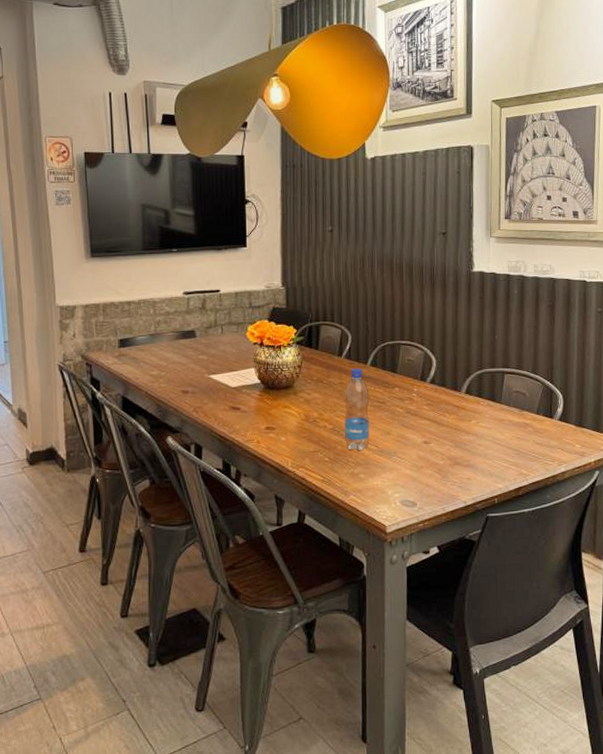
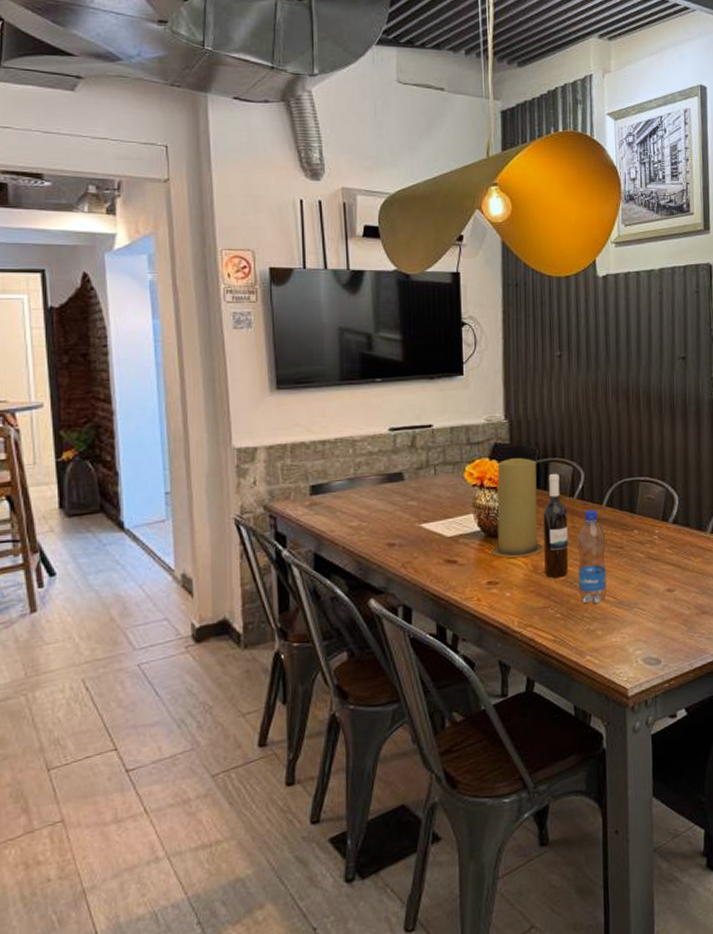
candle: none [269,321,315,408] -> present [491,458,544,558]
wine bottle: none [314,335,337,427] -> present [543,473,569,578]

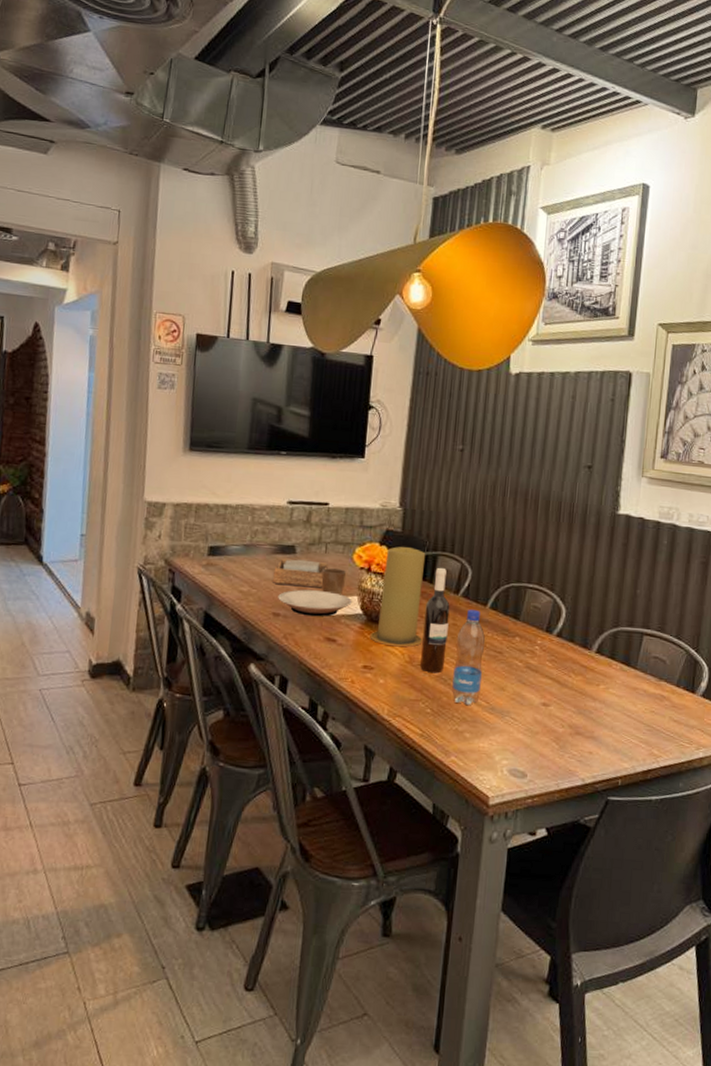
napkin holder: none [383,484,440,514] -> present [273,559,329,588]
plate: none [391,513,468,541] -> present [278,589,352,617]
cup: none [434,489,460,516] -> present [321,568,347,595]

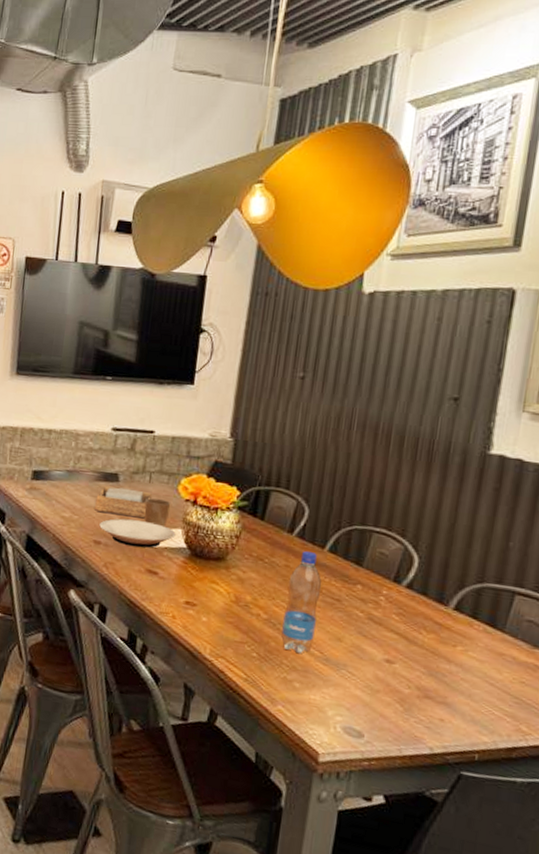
candle: present [370,547,426,647] -> none [193,479,258,586]
wine bottle: present [419,567,450,673] -> none [246,503,283,616]

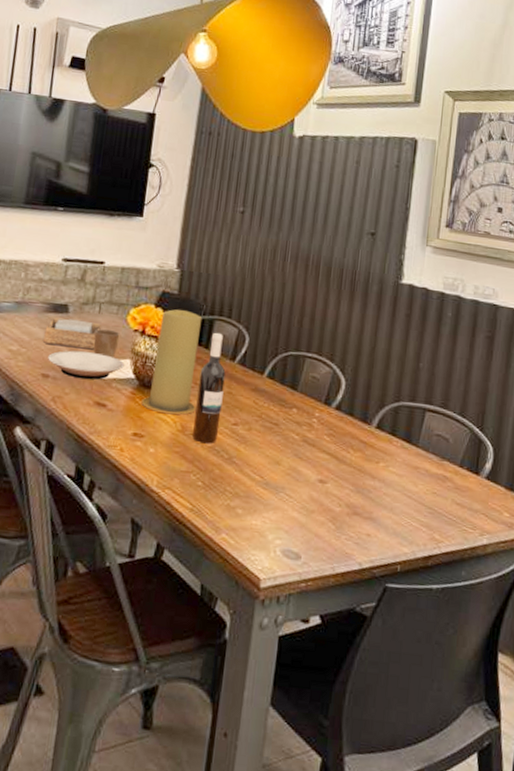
candle: none [193,479,258,586] -> present [141,309,203,415]
wine bottle: none [246,503,283,616] -> present [192,332,226,444]
bottle: present [281,551,322,654] -> none [225,378,262,480]

